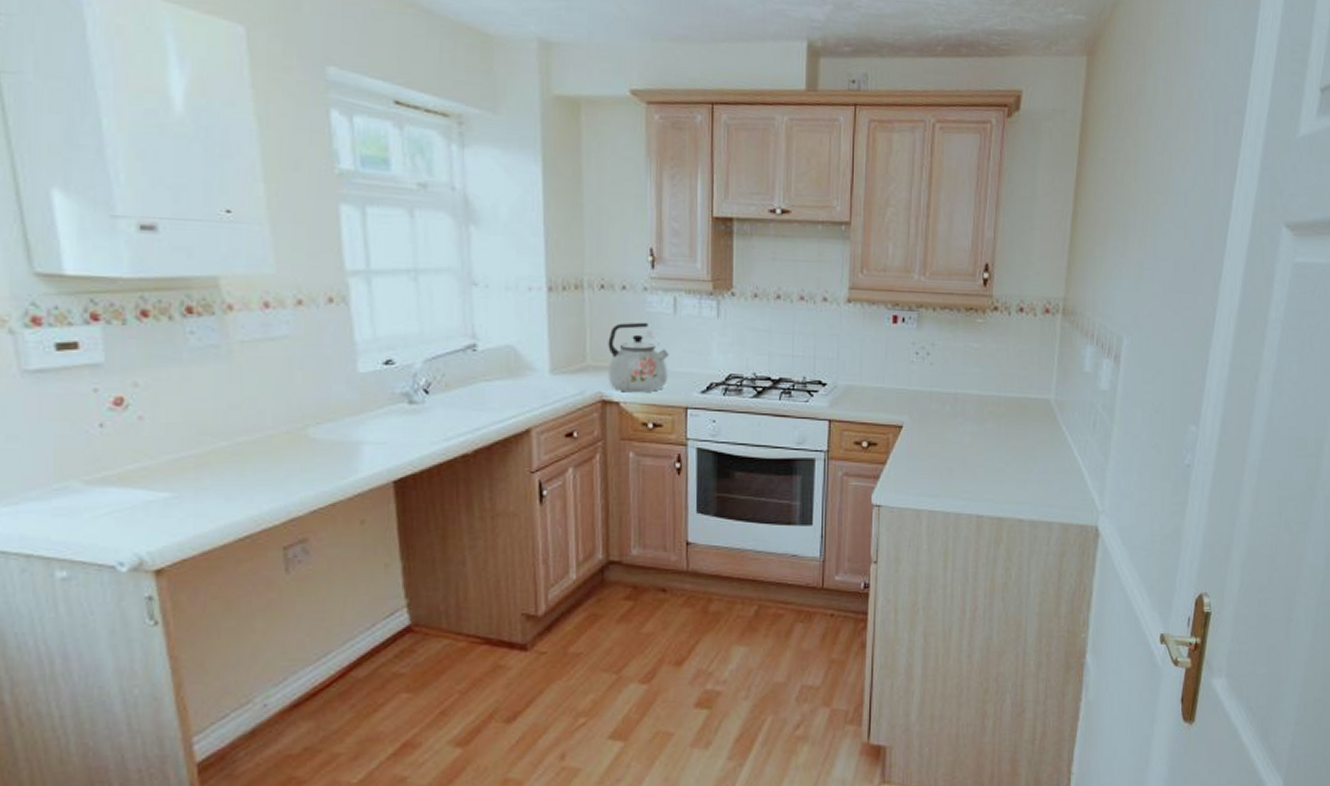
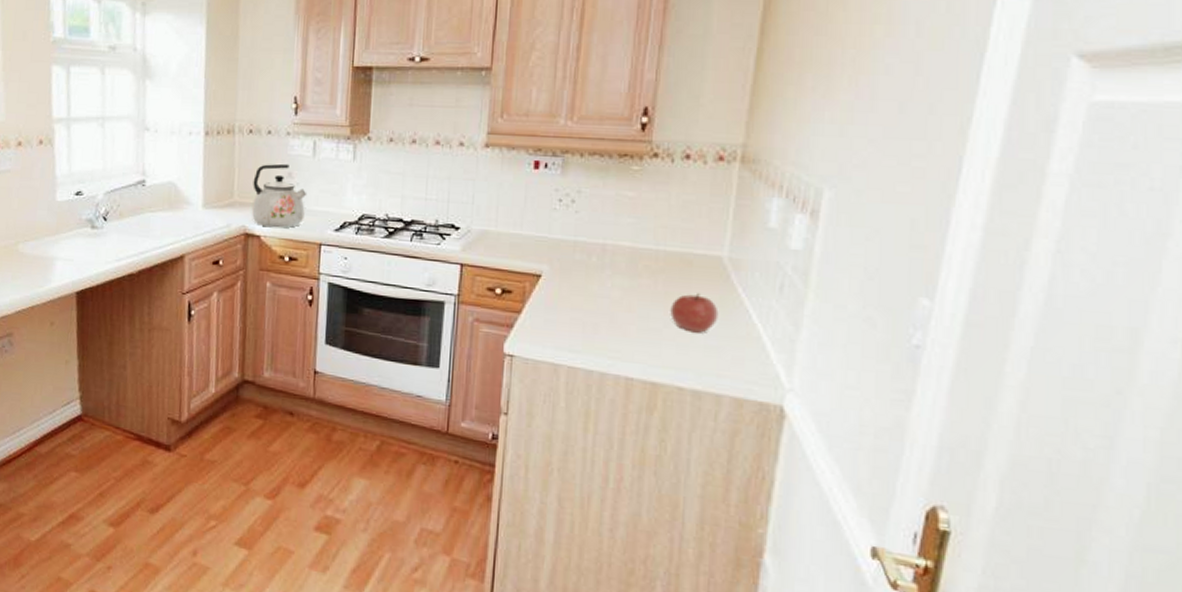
fruit: none [1011,434,1048,469] -> present [670,293,719,333]

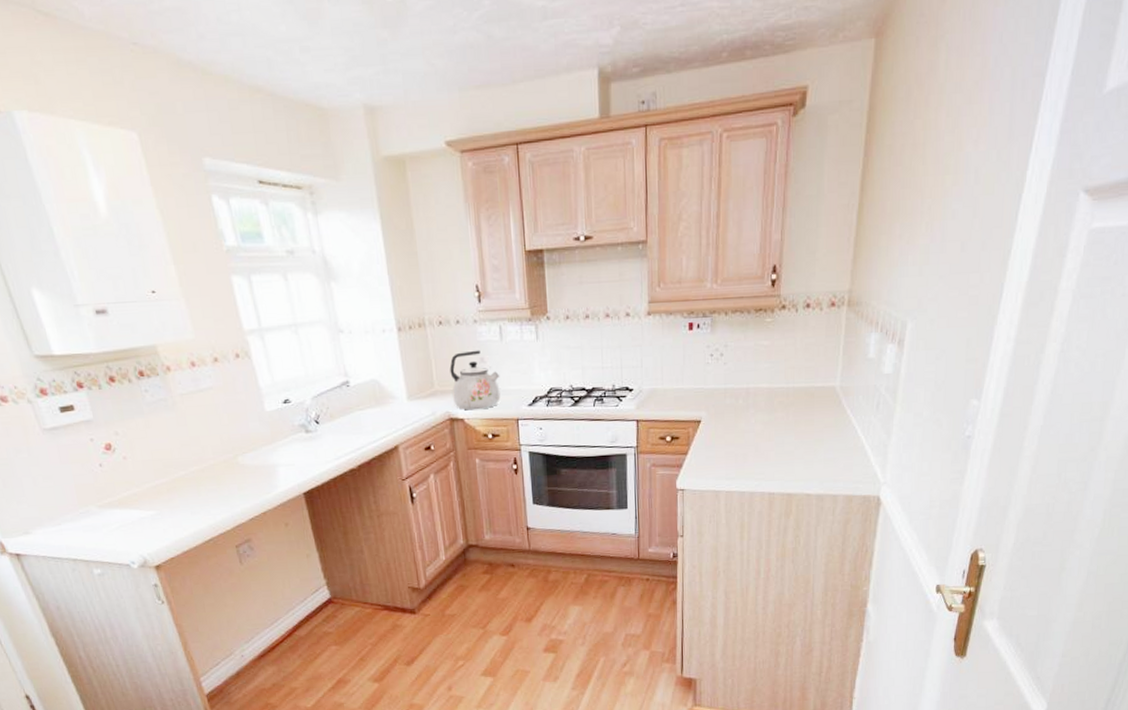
fruit: present [670,293,719,333] -> none [799,418,834,450]

